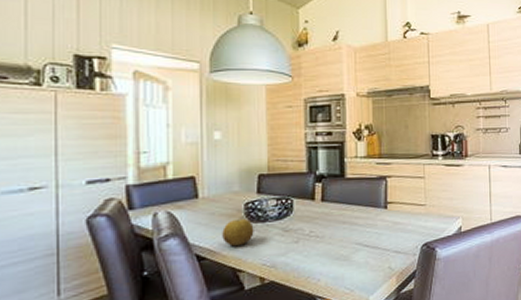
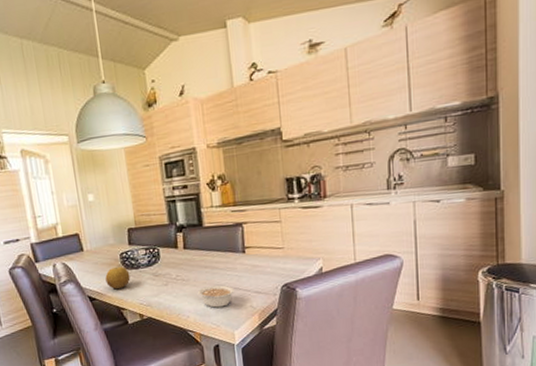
legume: none [333,243,373,270] -> present [198,285,234,308]

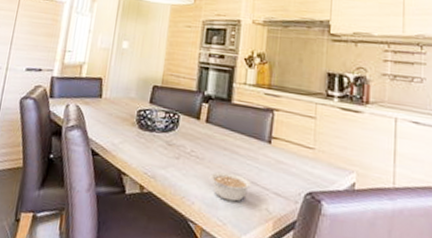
fruit: present [105,266,130,290] -> none [115,123,143,150]

